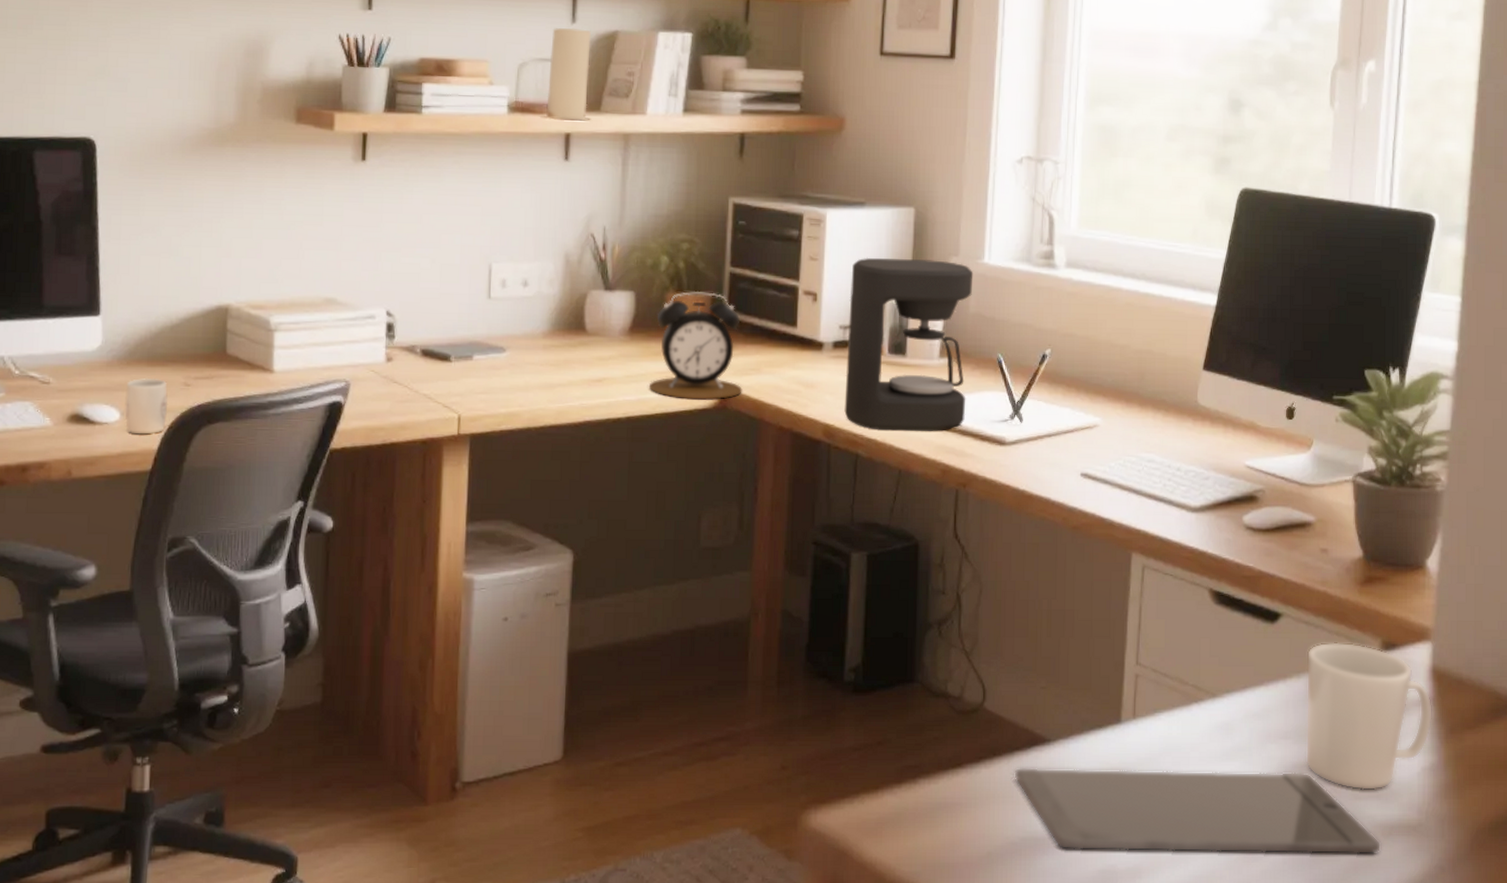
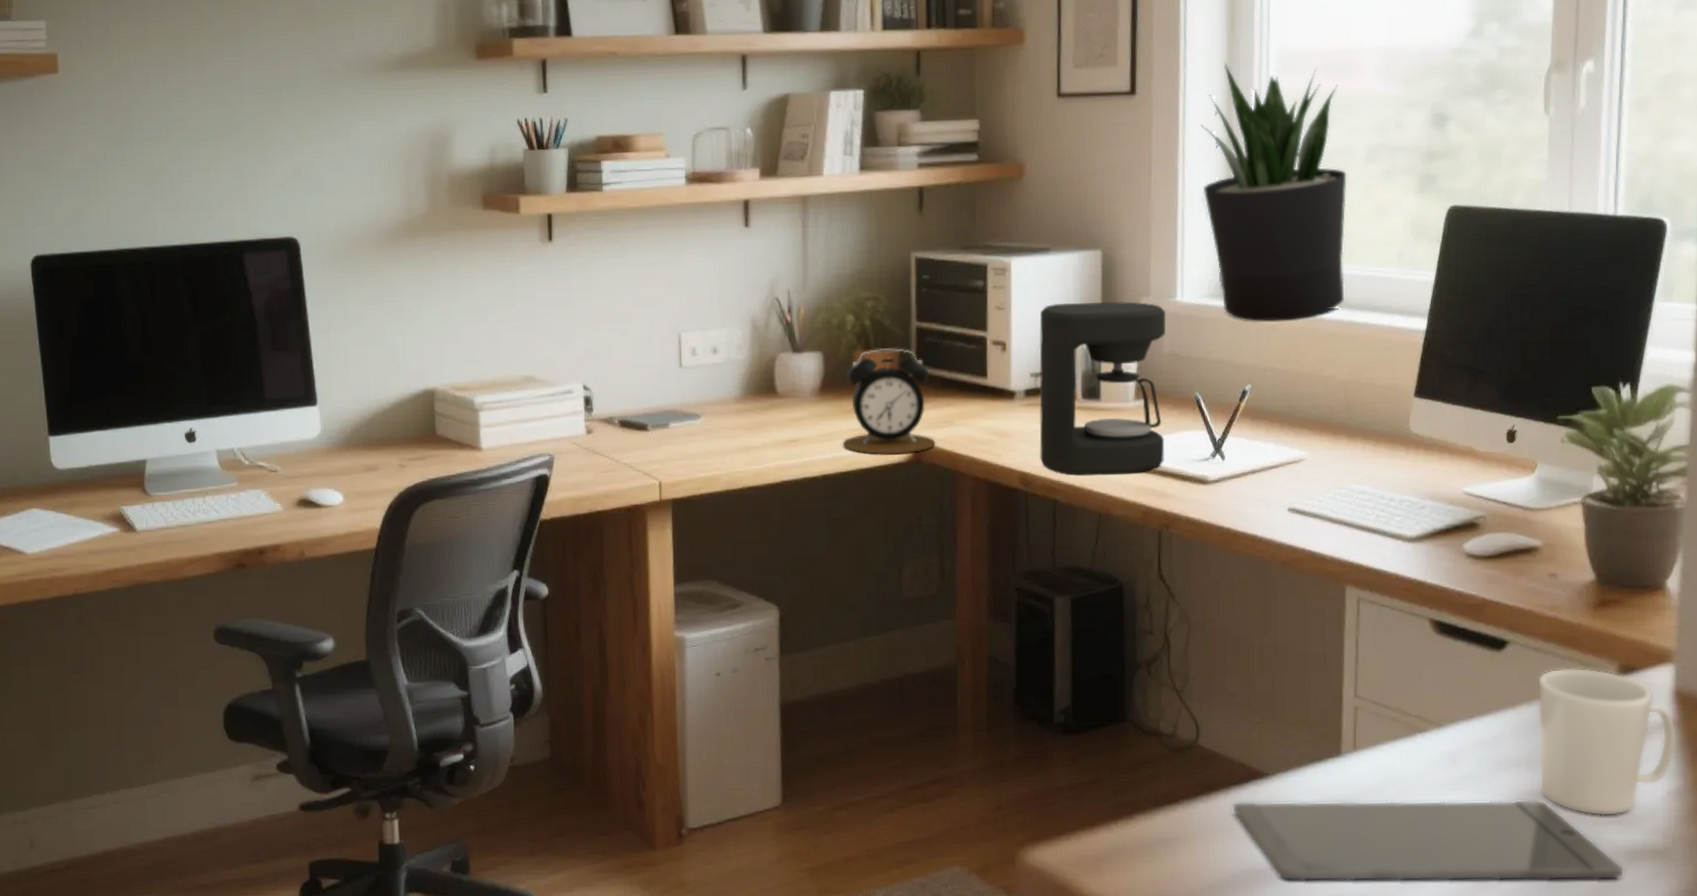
mug: present [125,377,169,435] -> none [346,461,387,515]
candle: present [540,28,592,121] -> none [718,94,769,188]
planter: none [1013,35,1149,288] -> present [1201,63,1347,321]

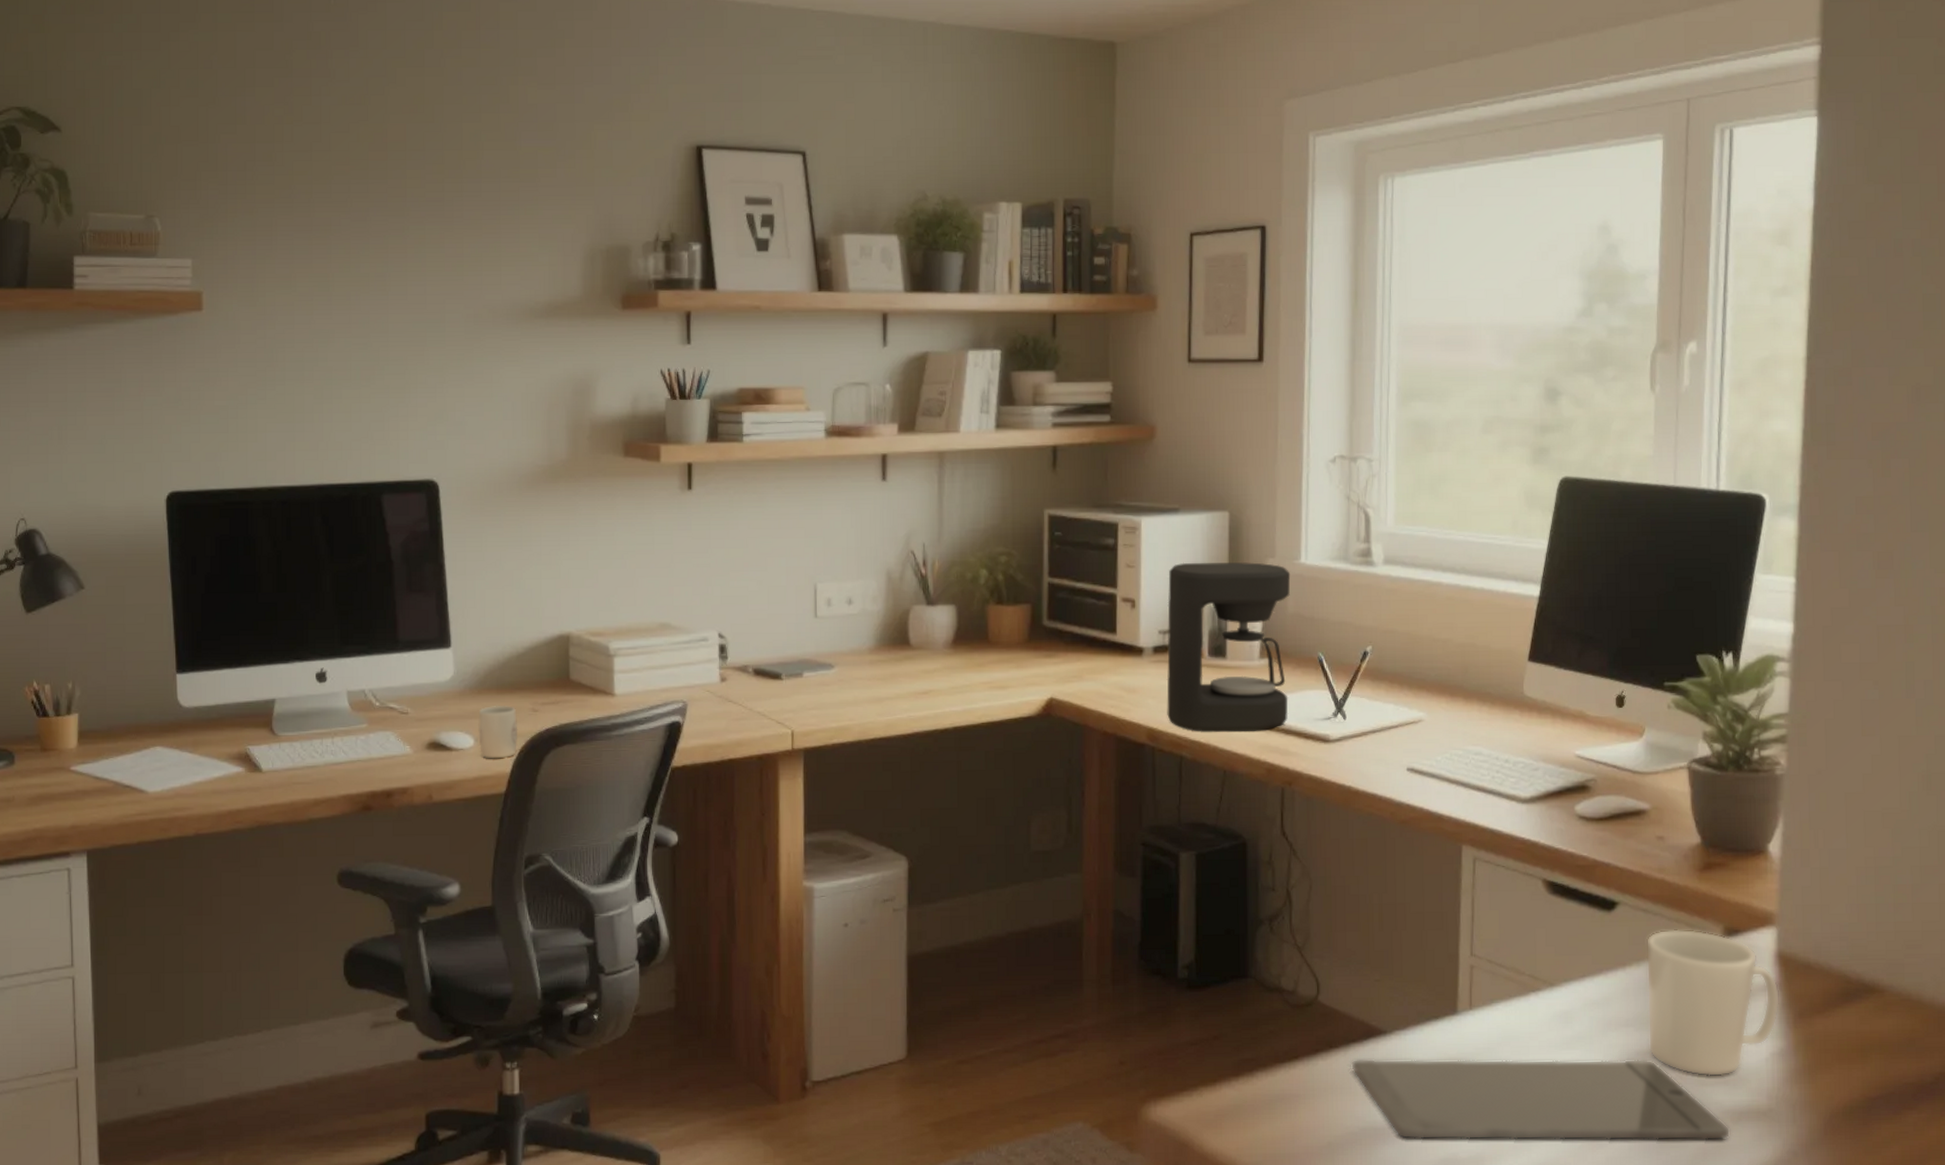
mug: none [346,461,387,515] -> present [478,705,518,759]
alarm clock: present [843,348,936,455] -> none [975,603,1066,708]
planter: present [1201,63,1347,321] -> none [1325,334,1464,584]

